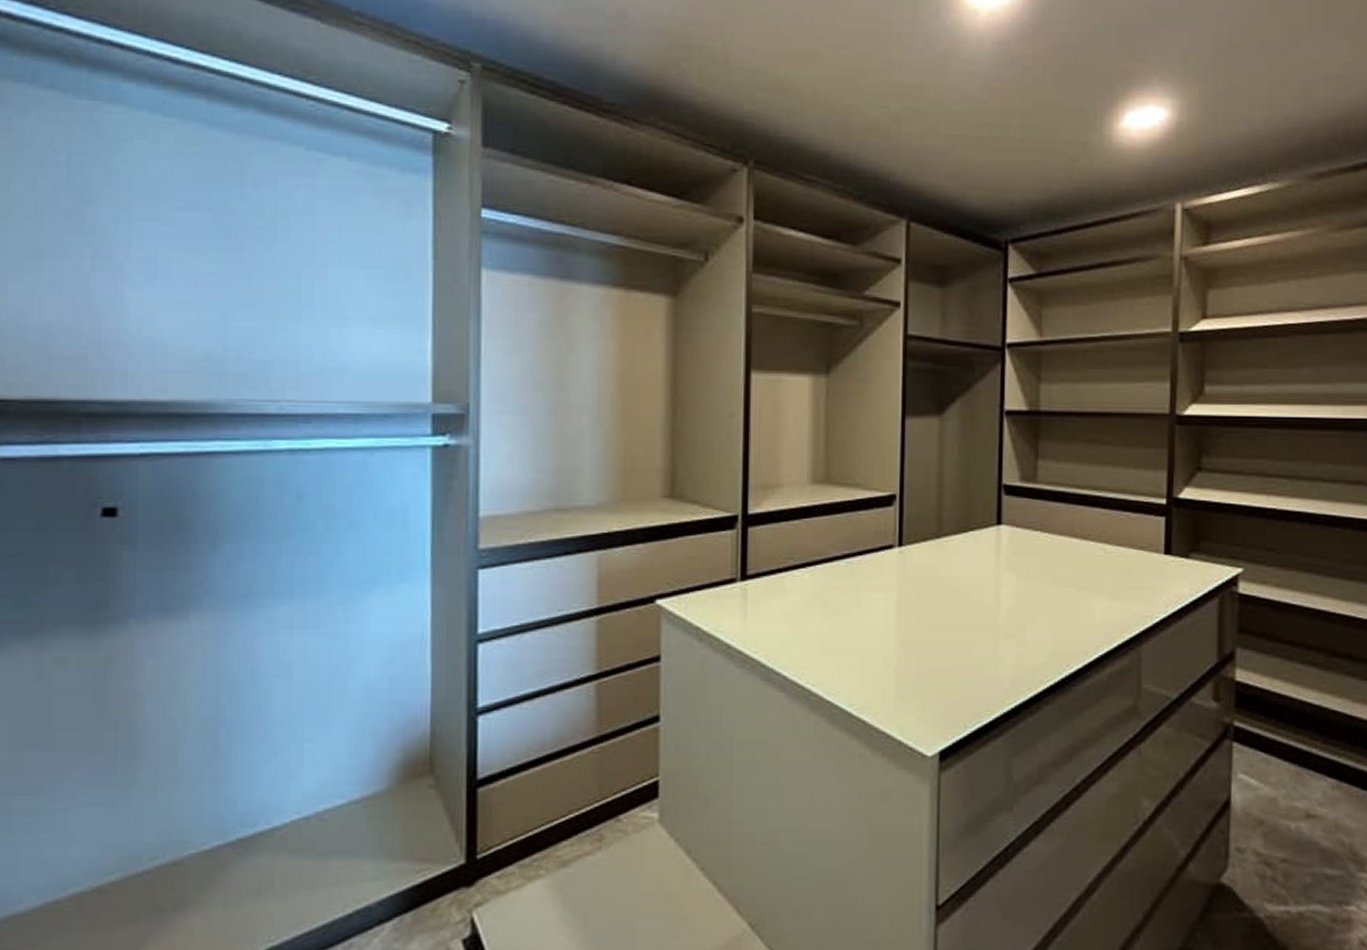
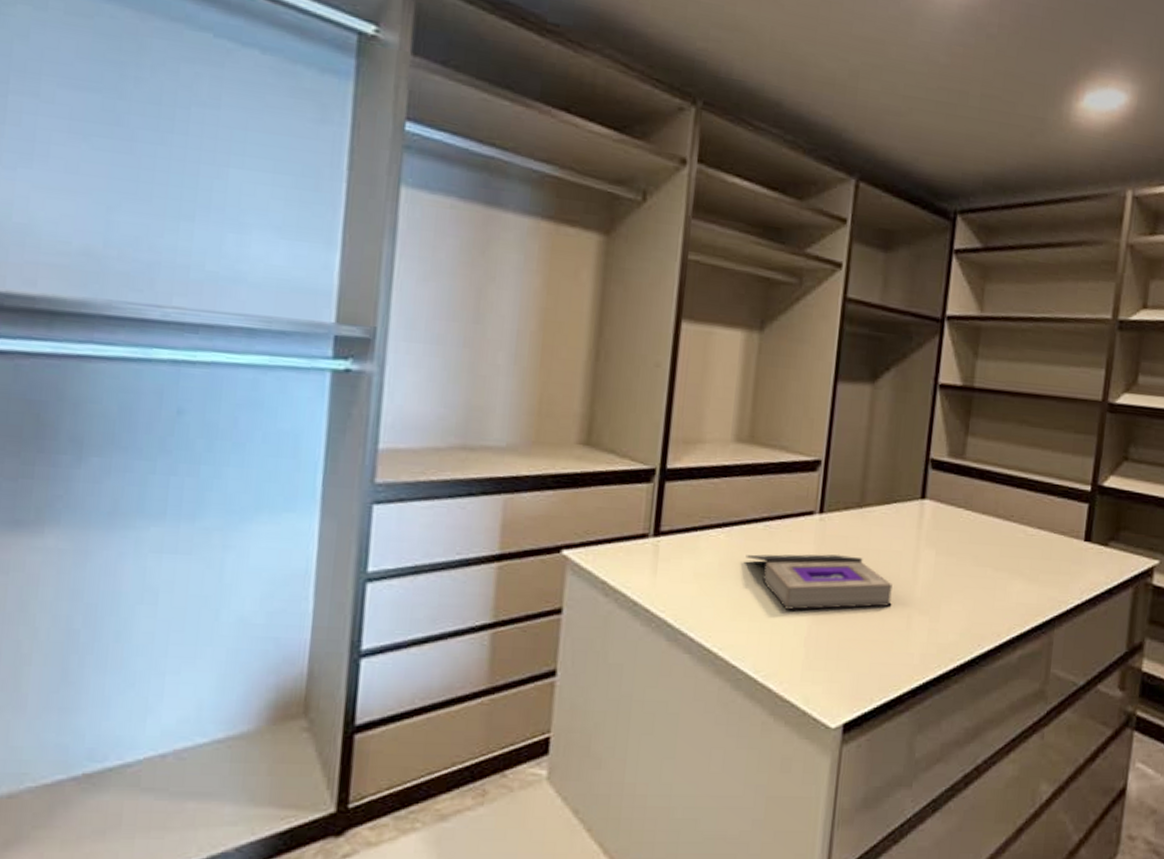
book safe: none [831,585,977,643] -> present [745,554,893,610]

